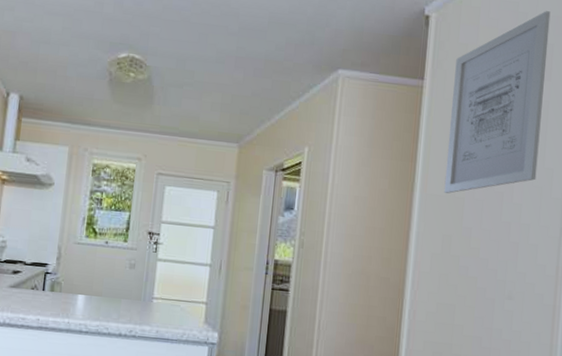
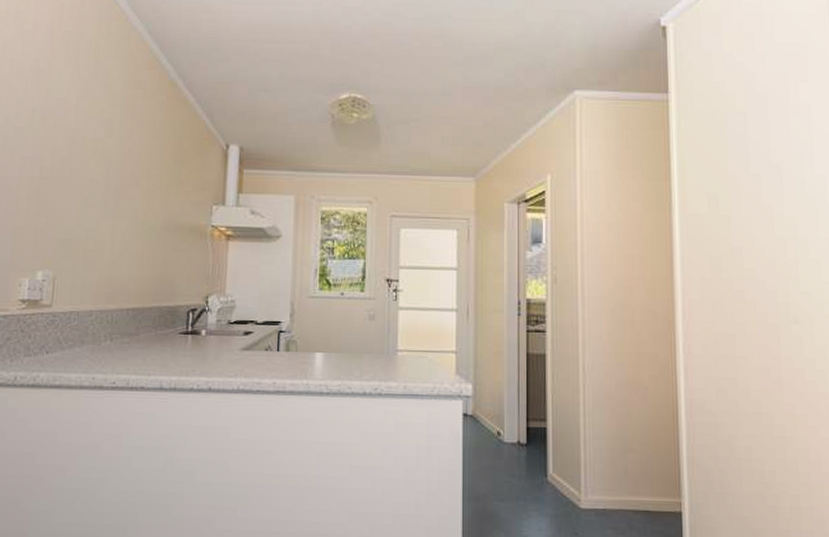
wall art: present [444,11,551,194] -> none [701,10,808,212]

